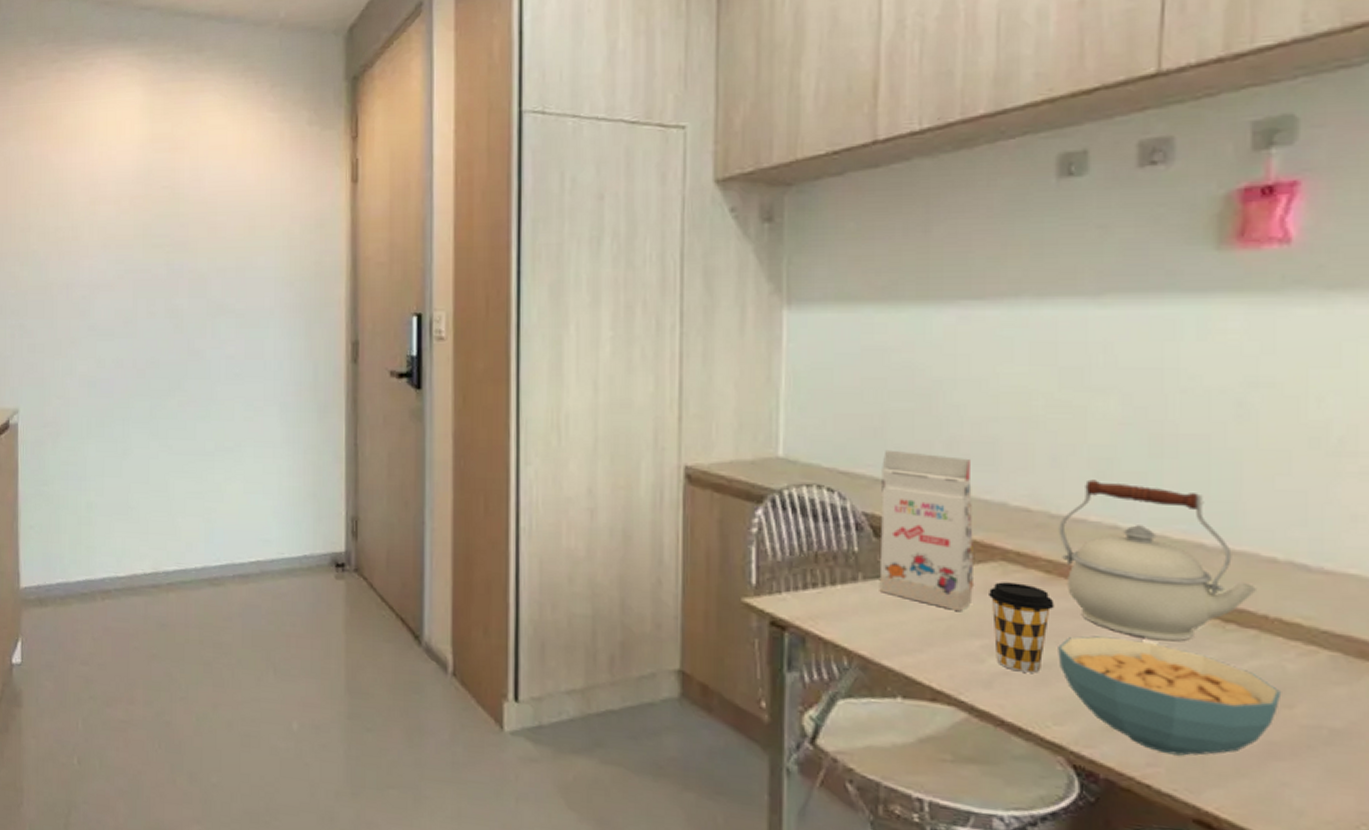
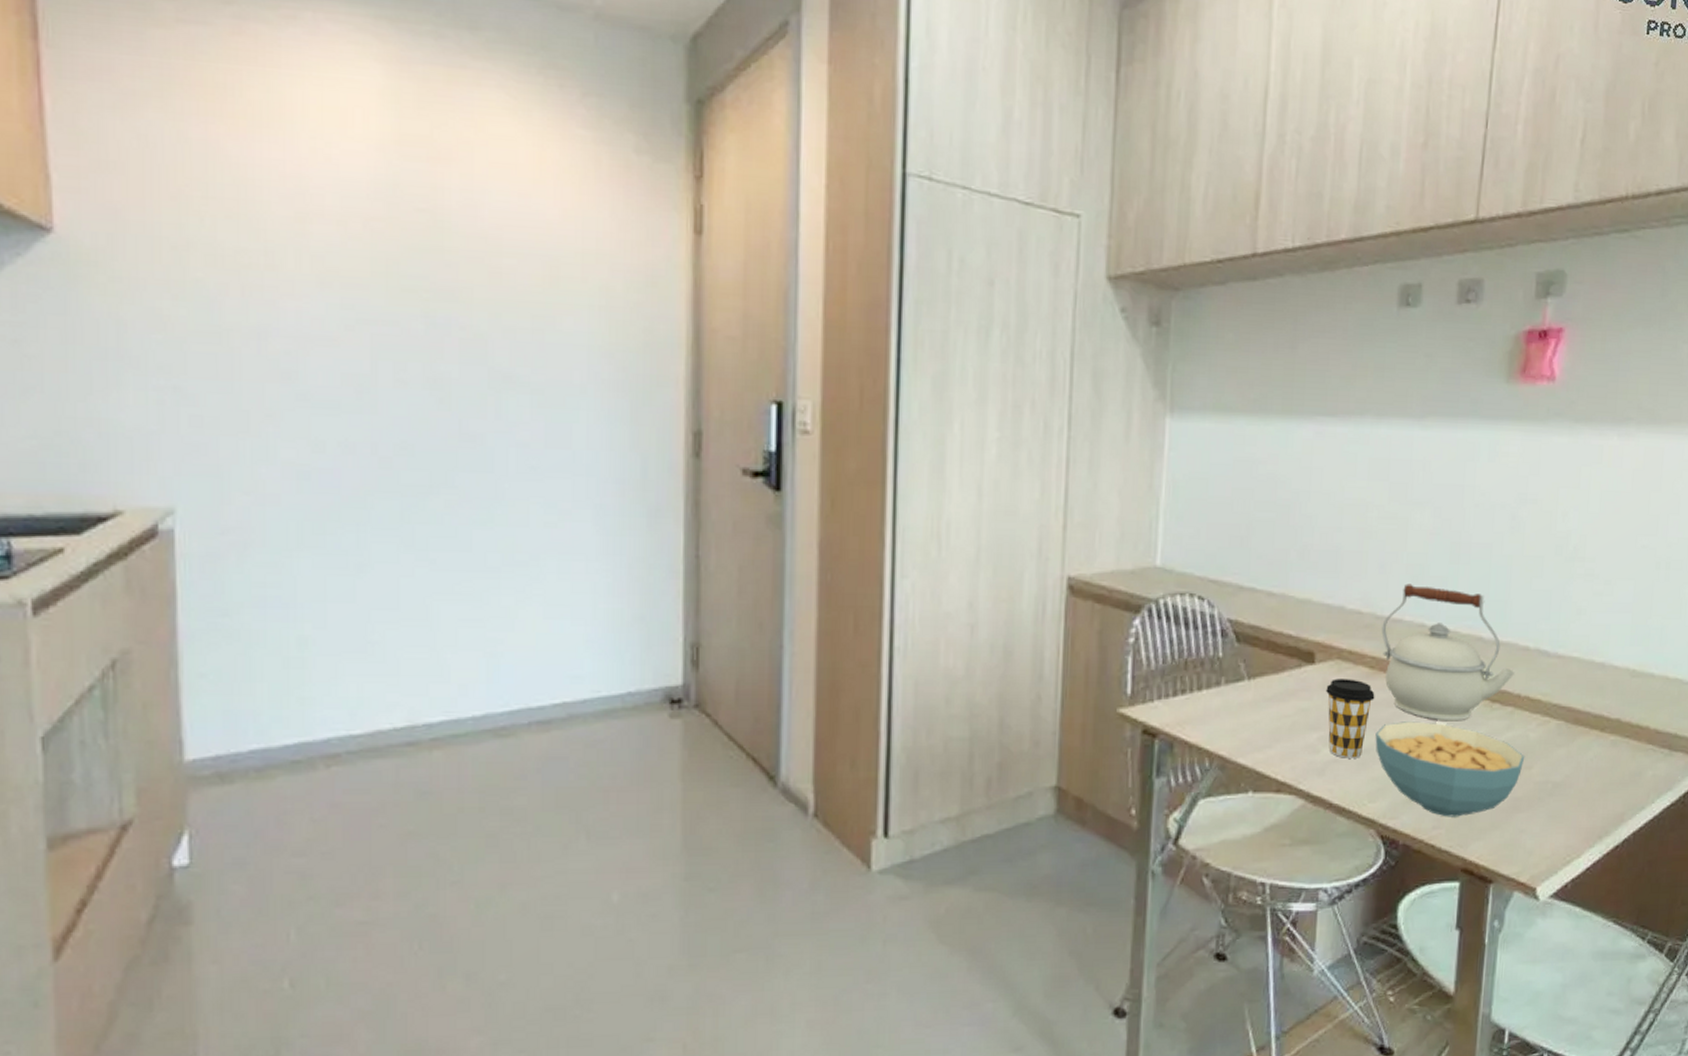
gift box: present [879,449,975,611] -> none [1238,558,1318,707]

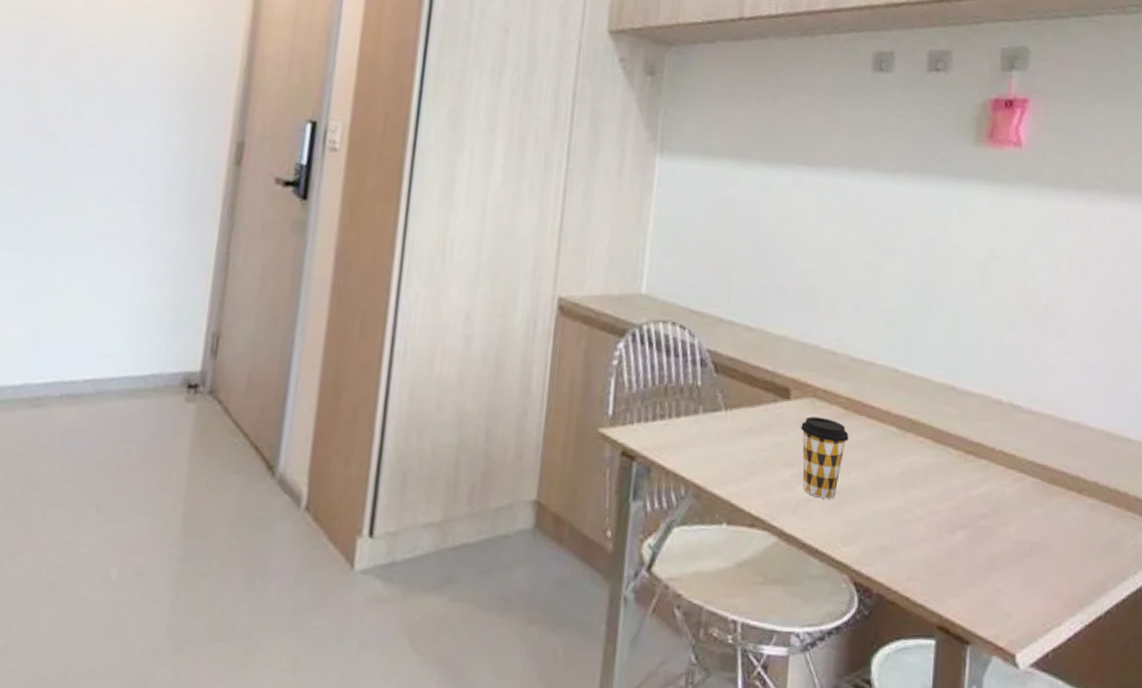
cereal bowl: present [1375,721,1525,817] -> none [849,465,1001,570]
kettle: present [1381,583,1516,721] -> none [856,328,989,470]

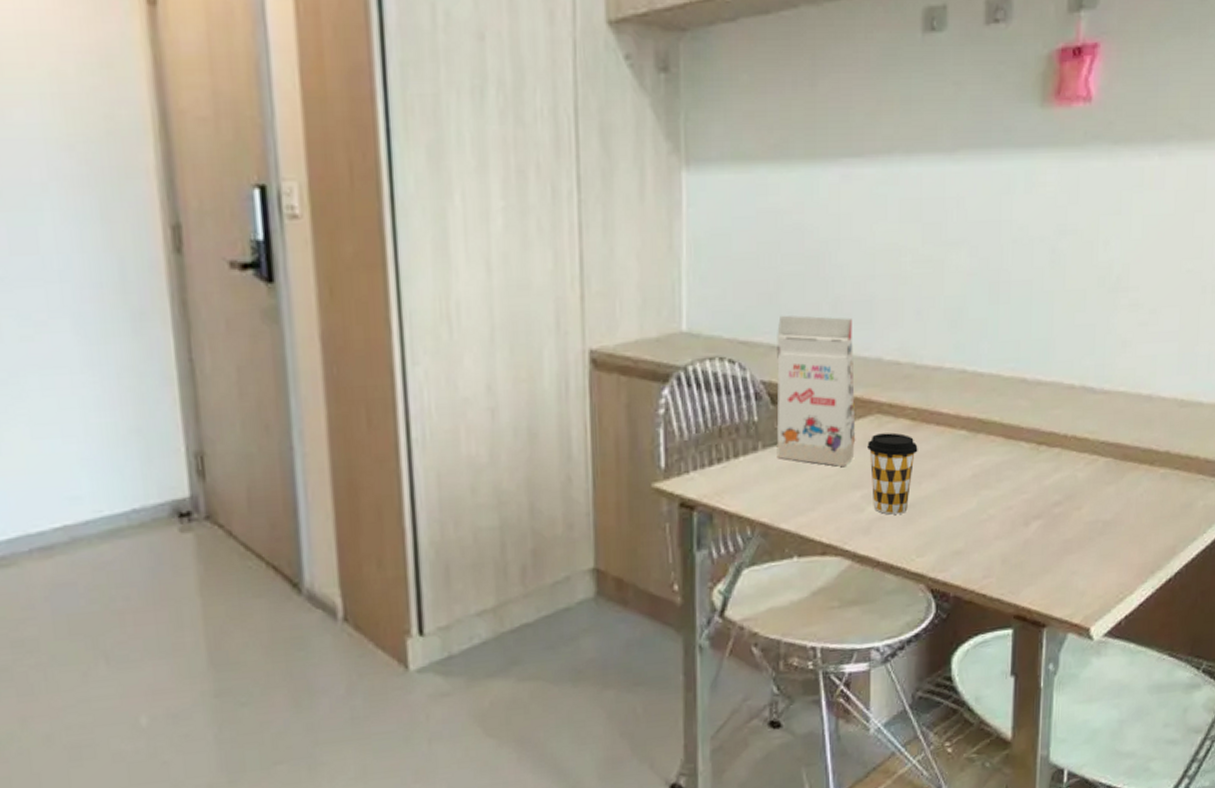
gift box: none [715,292,795,442] -> present [776,315,856,466]

